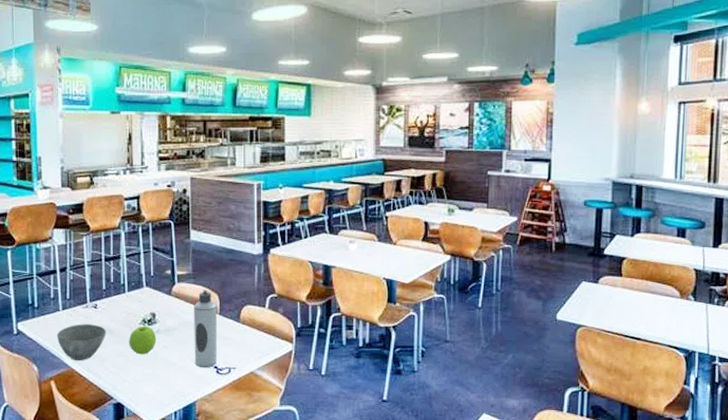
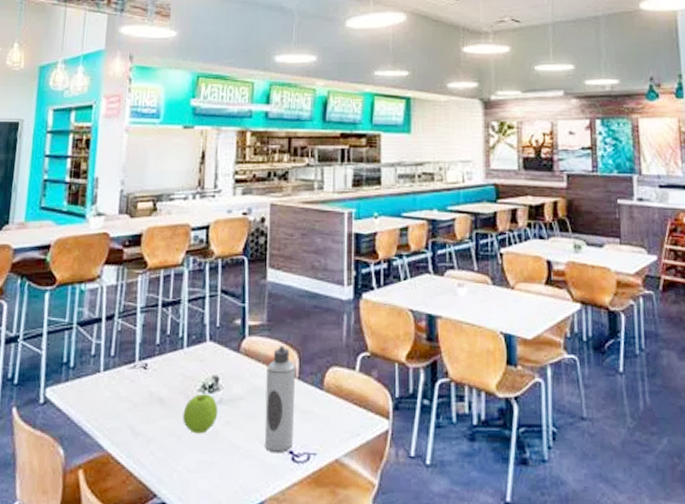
bowl: present [56,324,106,361] -> none [93,390,156,442]

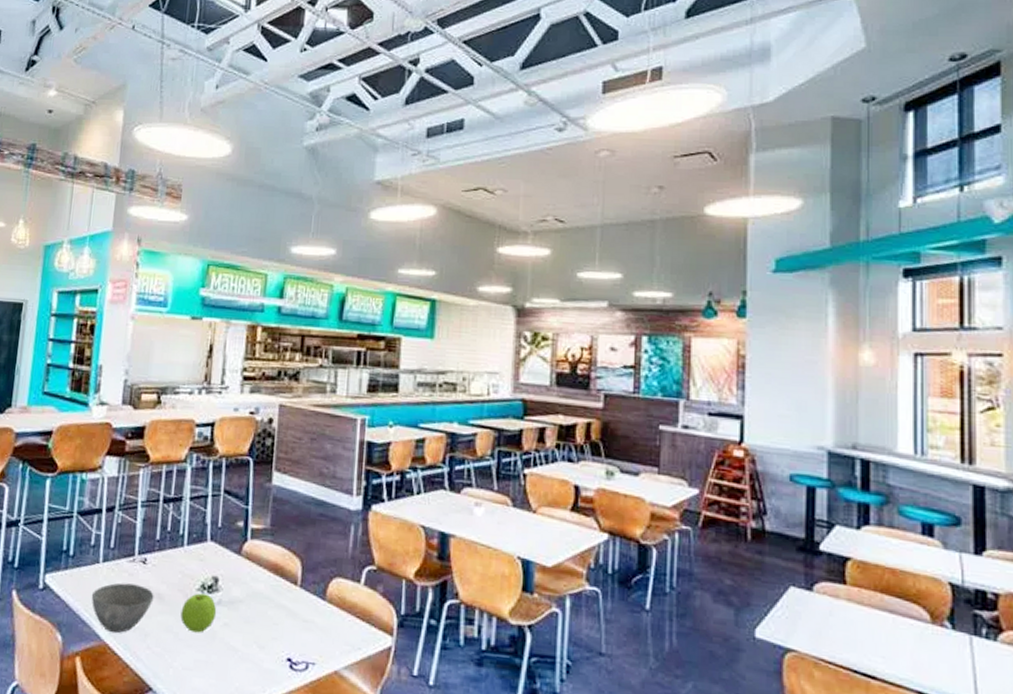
bowl: none [93,390,156,442] -> present [91,583,154,634]
water bottle: present [264,346,296,454] -> none [262,552,299,660]

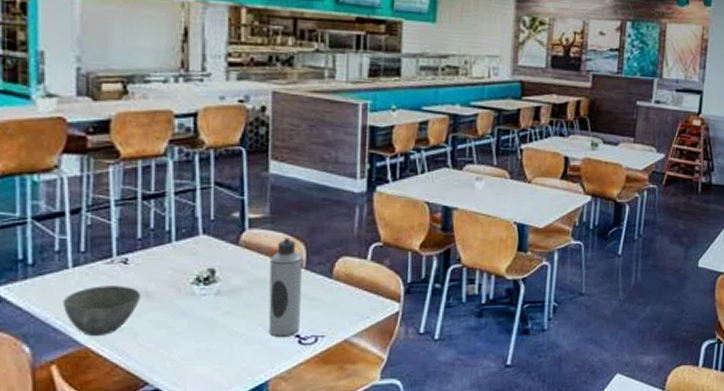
apple: present [180,593,217,633] -> none [175,286,216,324]
water bottle: none [262,552,299,660] -> present [268,238,303,338]

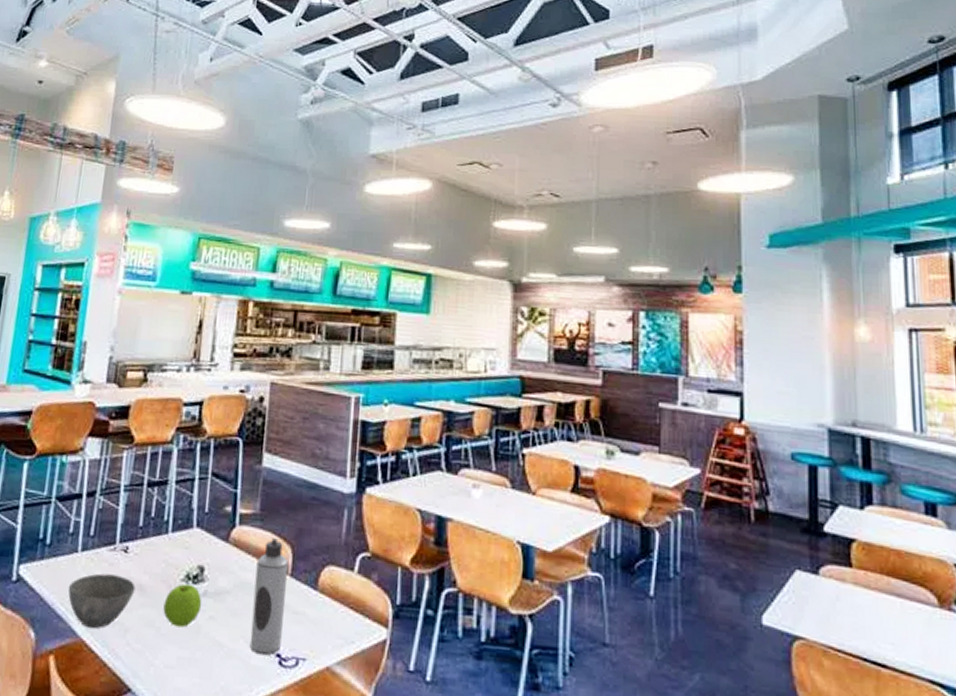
apple: none [175,286,216,324] -> present [163,584,202,628]

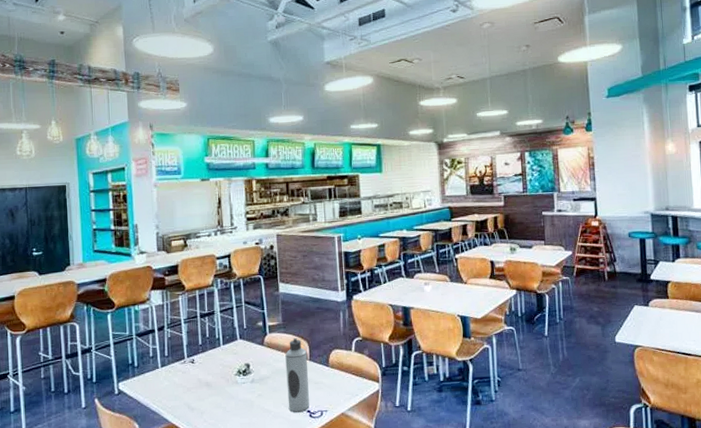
bowl: present [68,573,136,629] -> none [156,379,204,416]
apple: present [163,584,202,628] -> none [225,377,252,405]

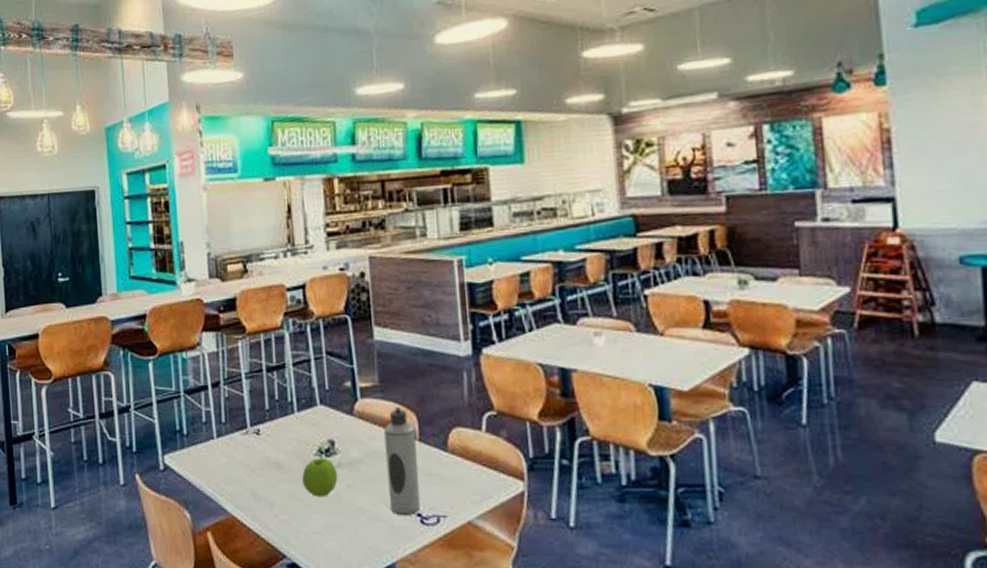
apple: none [225,377,252,405] -> present [302,458,338,497]

